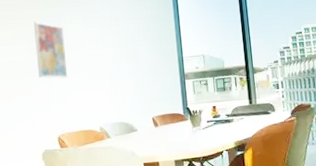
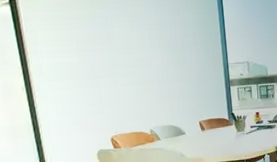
wall art: present [33,22,68,79] -> none [80,23,118,82]

